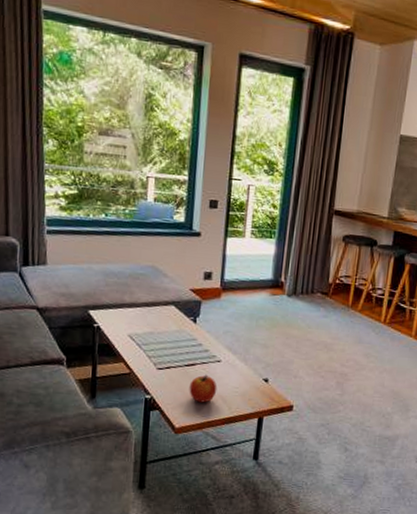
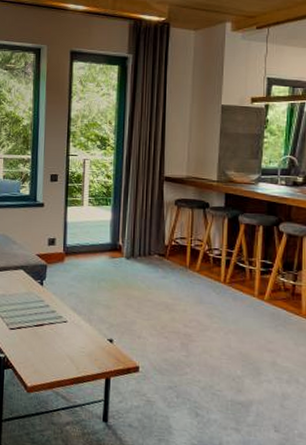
apple: present [189,374,218,403] -> none [39,334,65,363]

